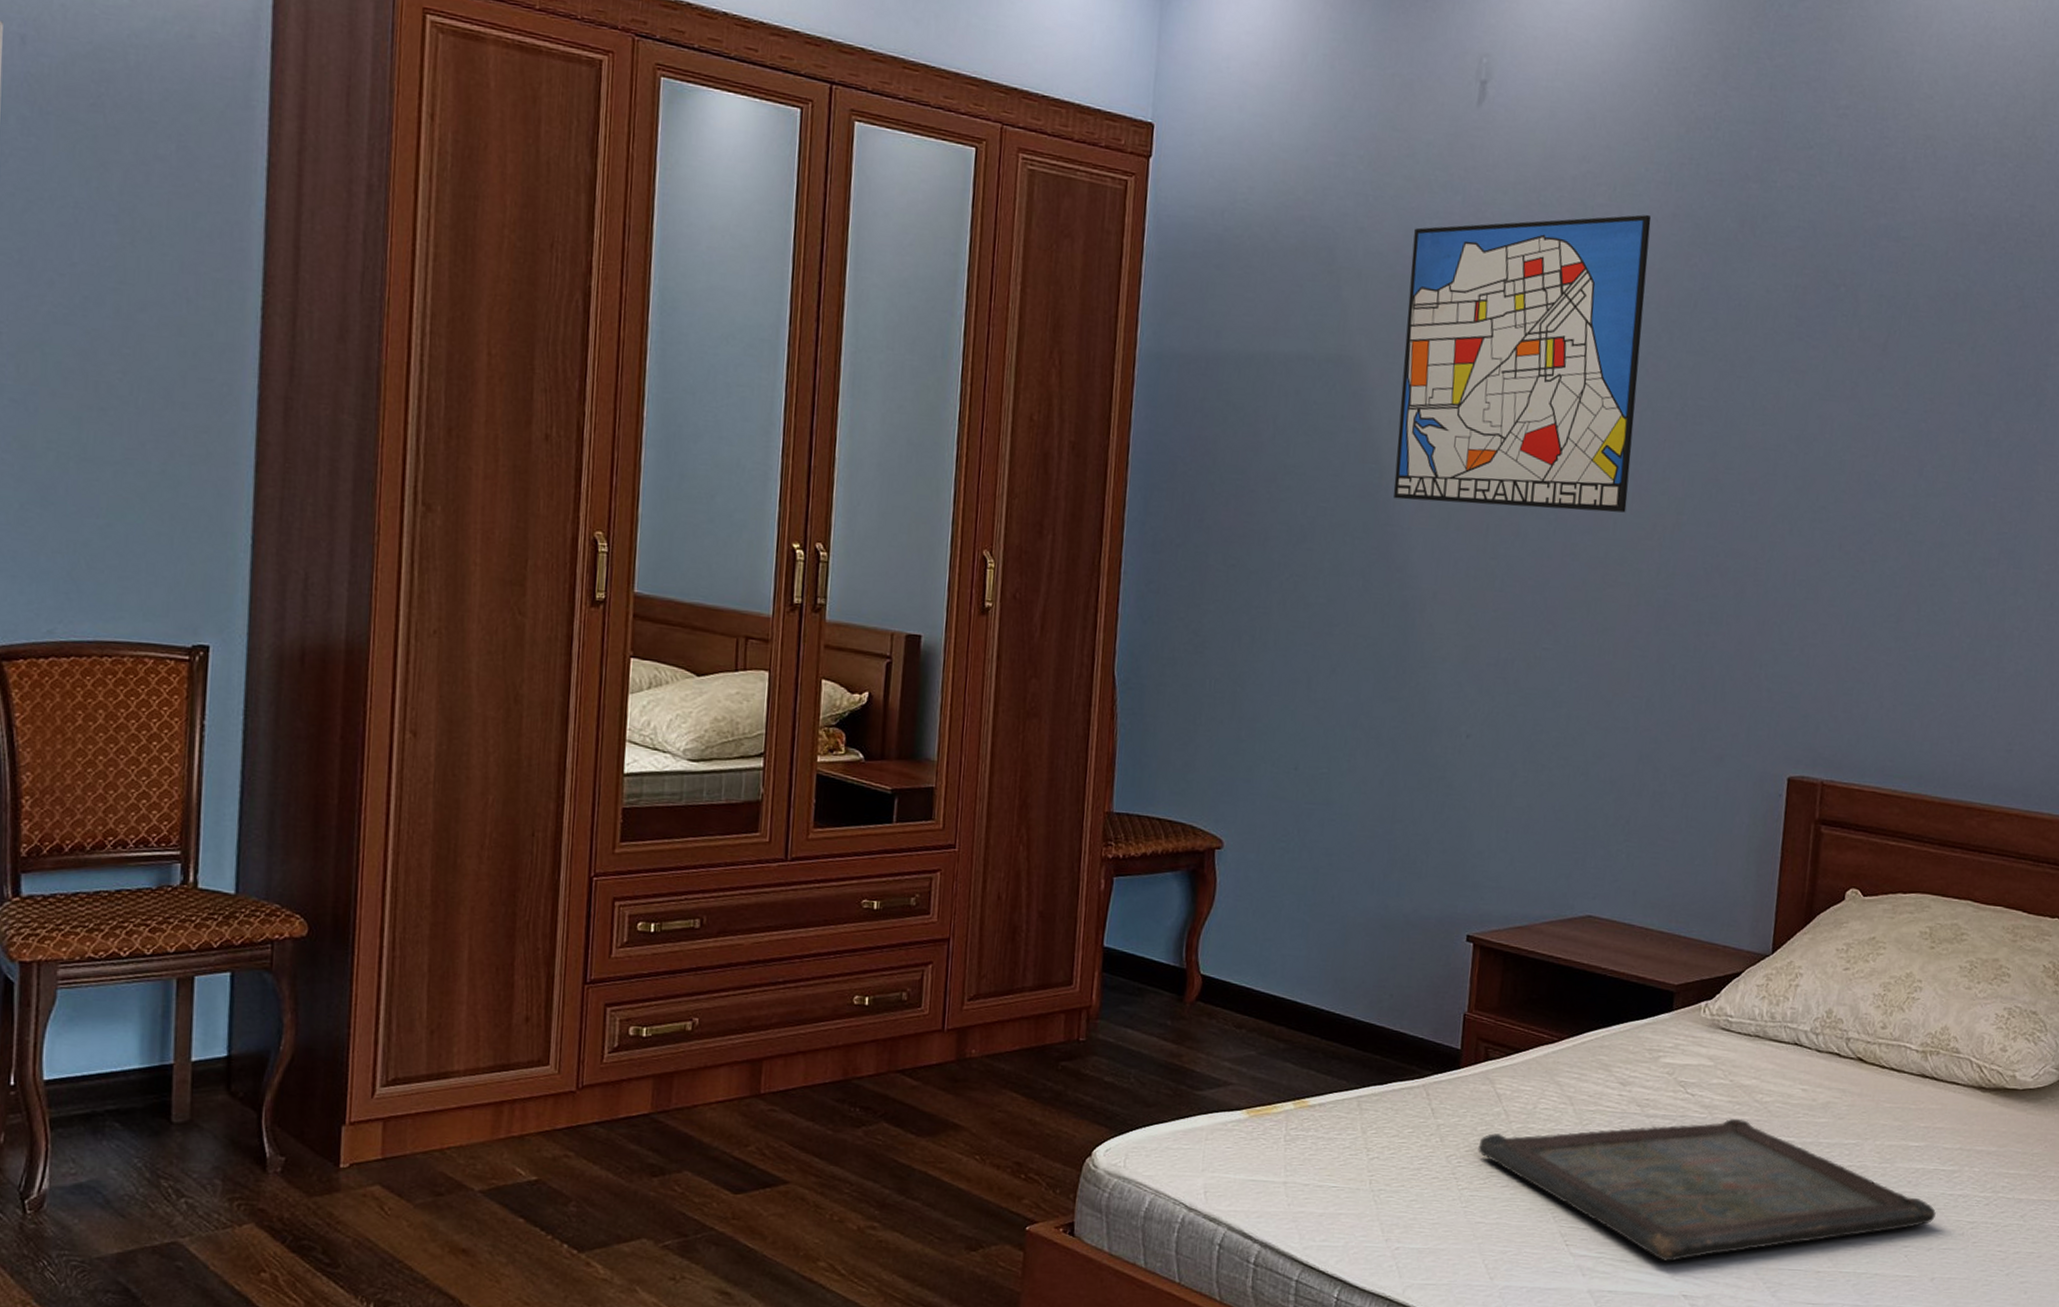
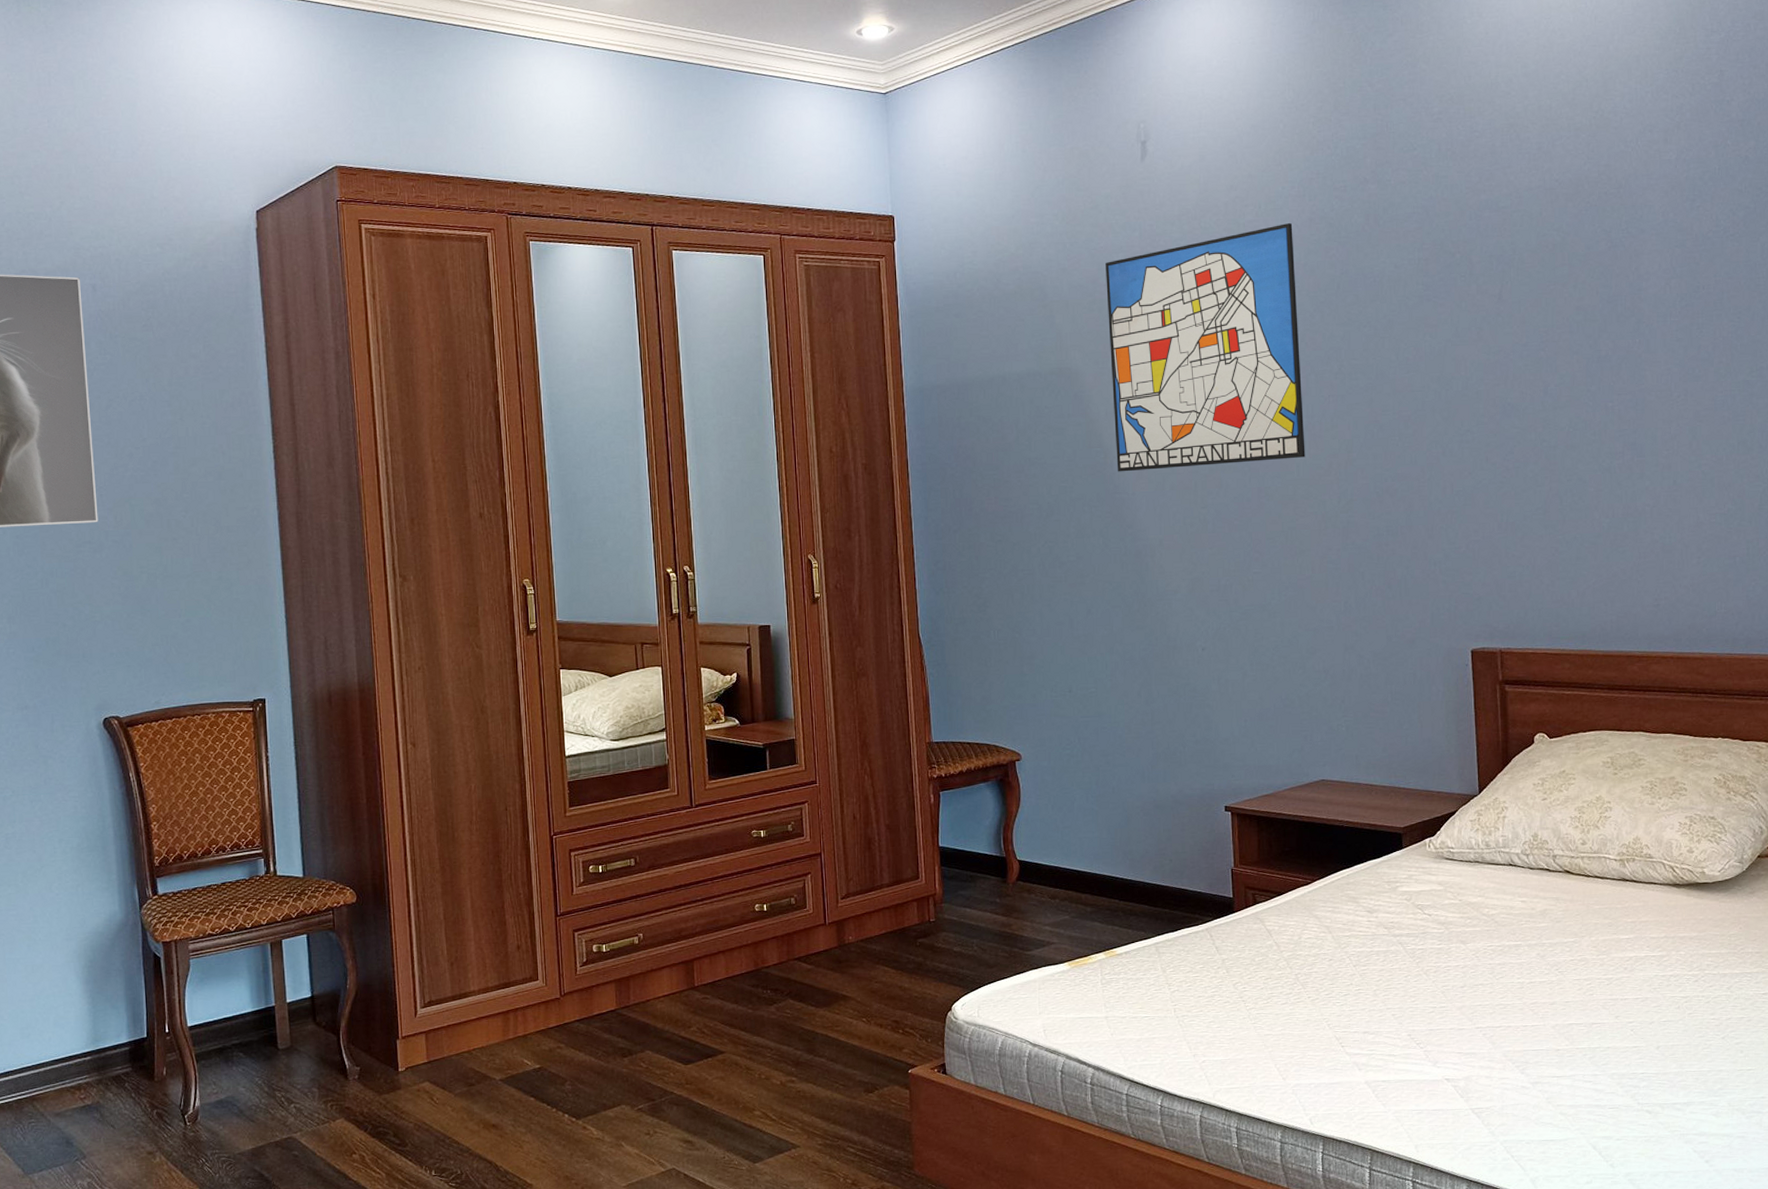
serving tray: present [1478,1119,1936,1262] -> none [1258,931,1652,1053]

